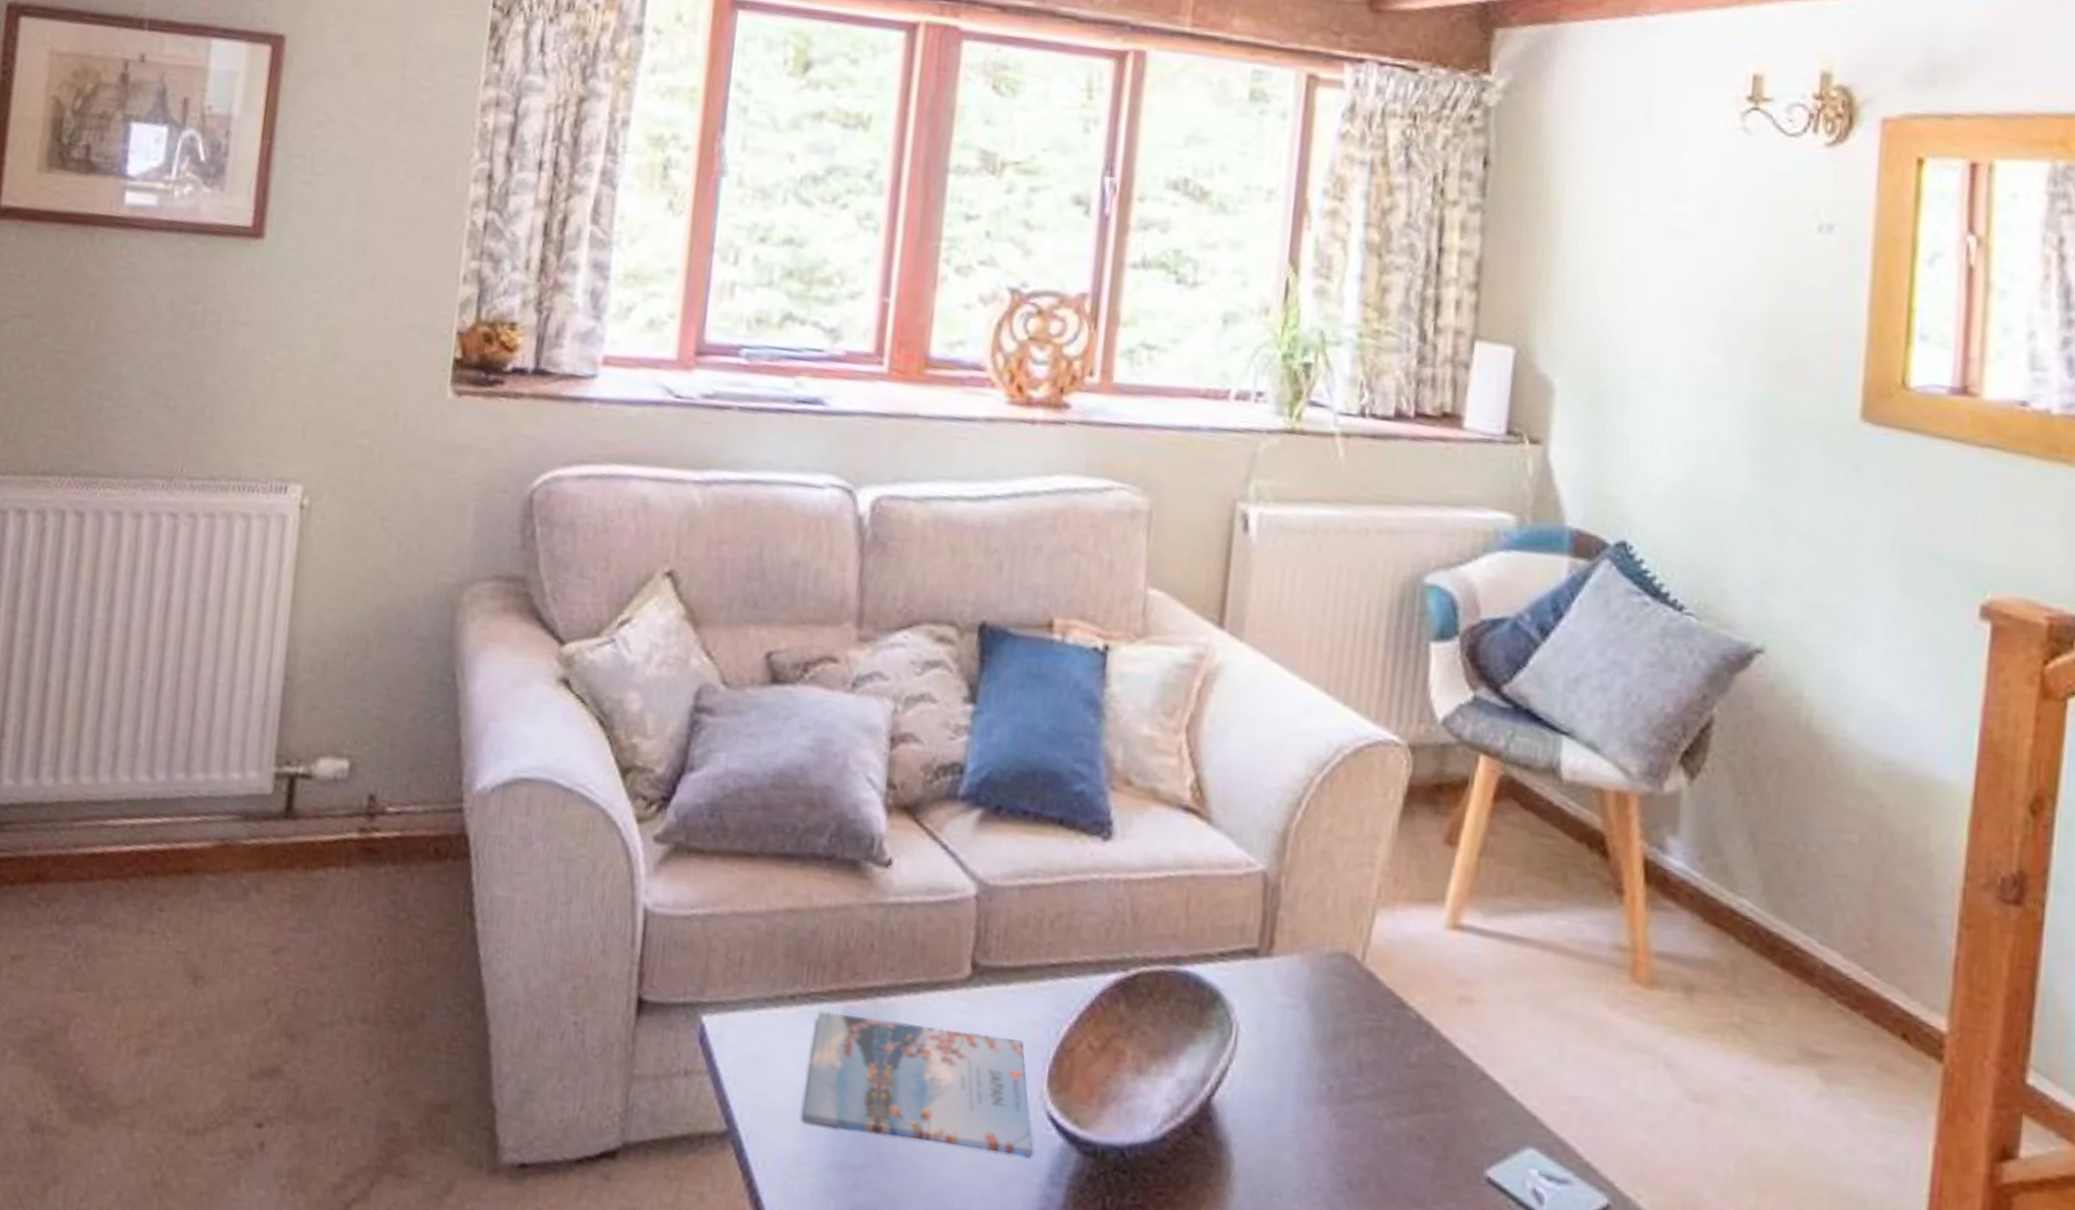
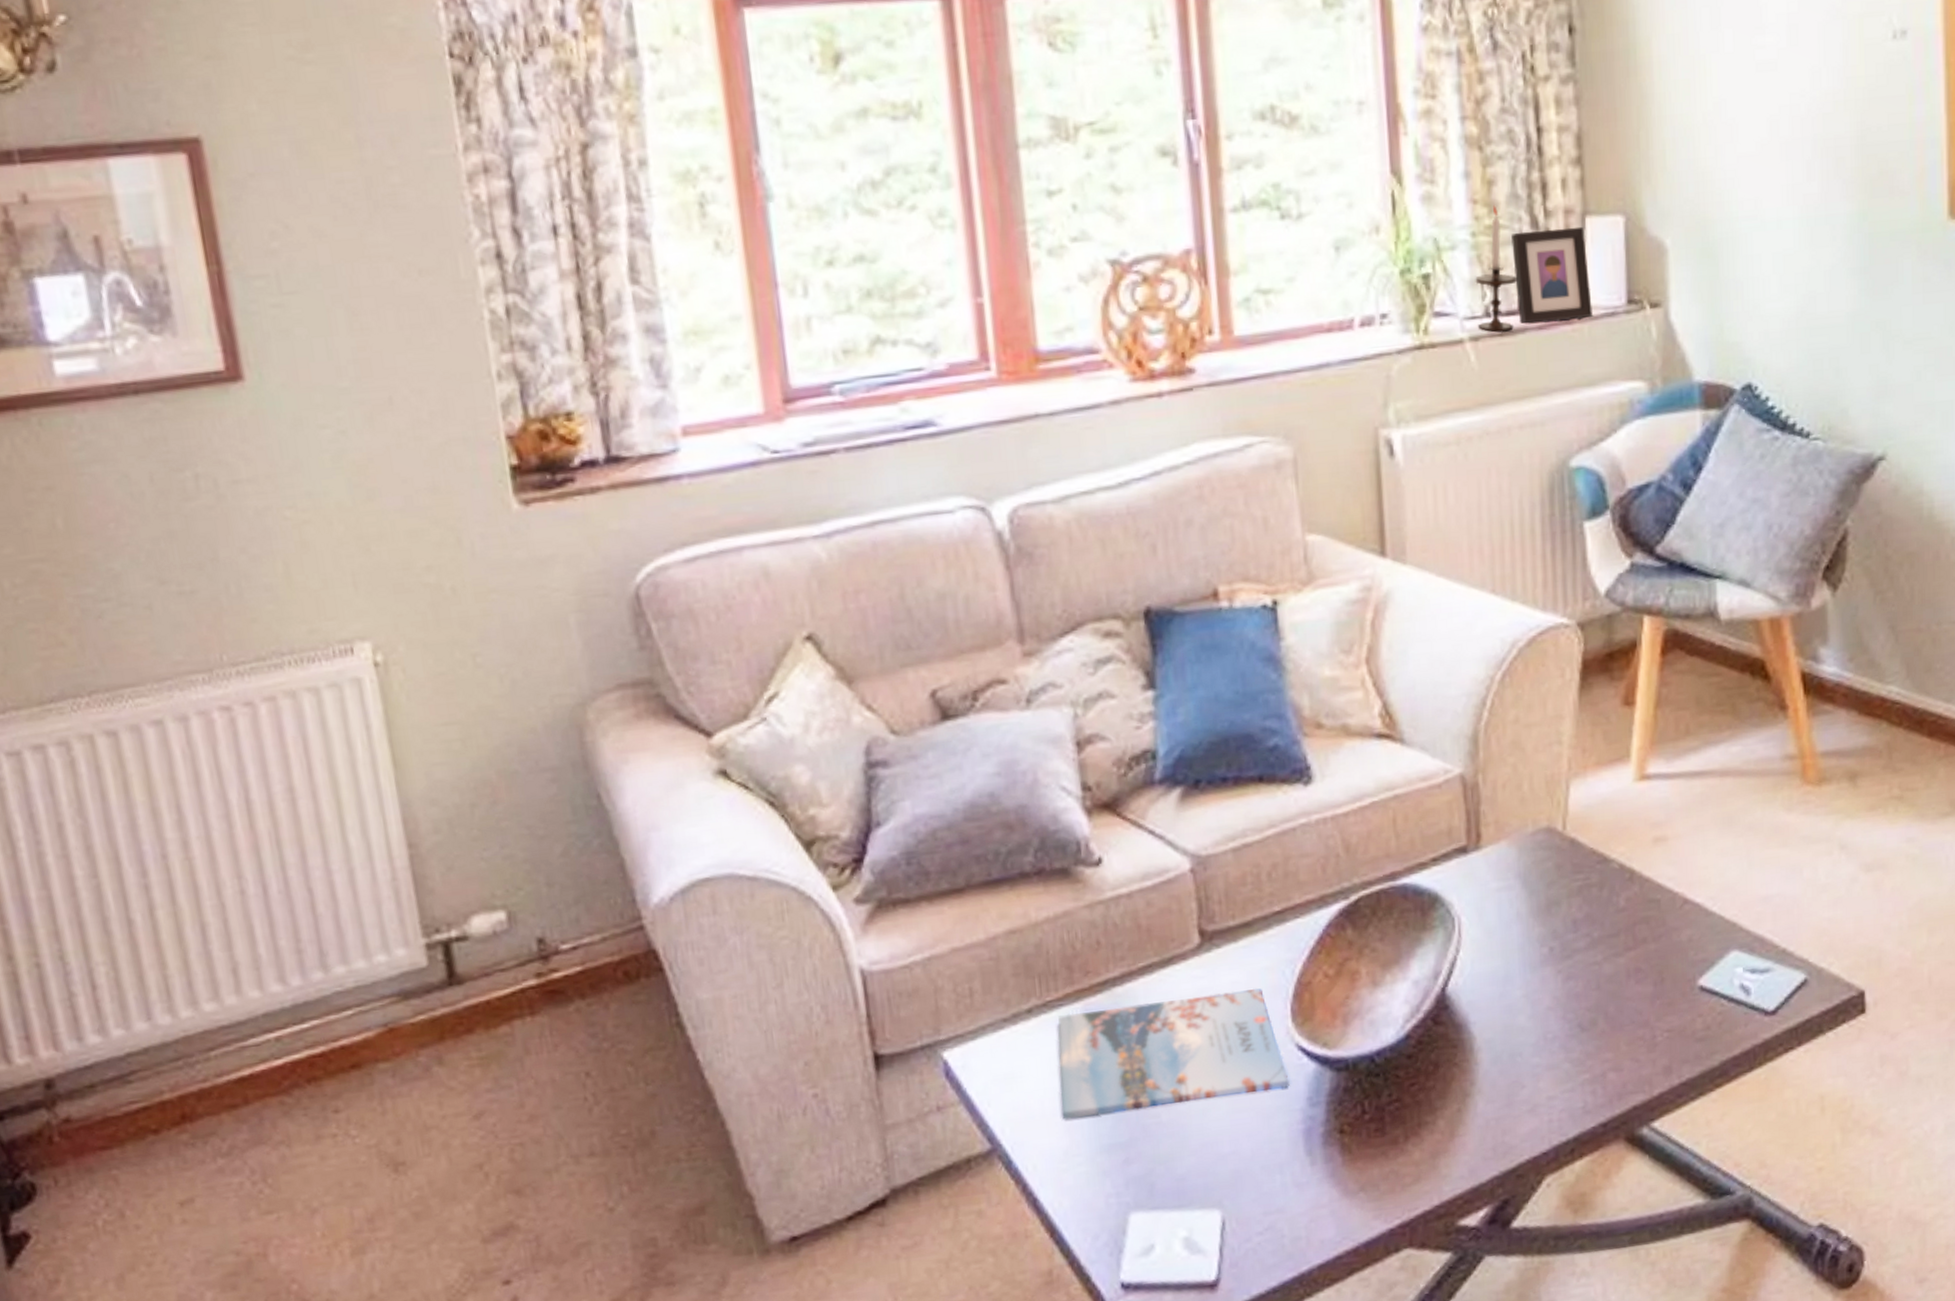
candlestick: none [1352,311,1397,436] -> present [1475,204,1517,333]
picture frame: none [1394,342,1473,439] -> present [1511,226,1593,323]

